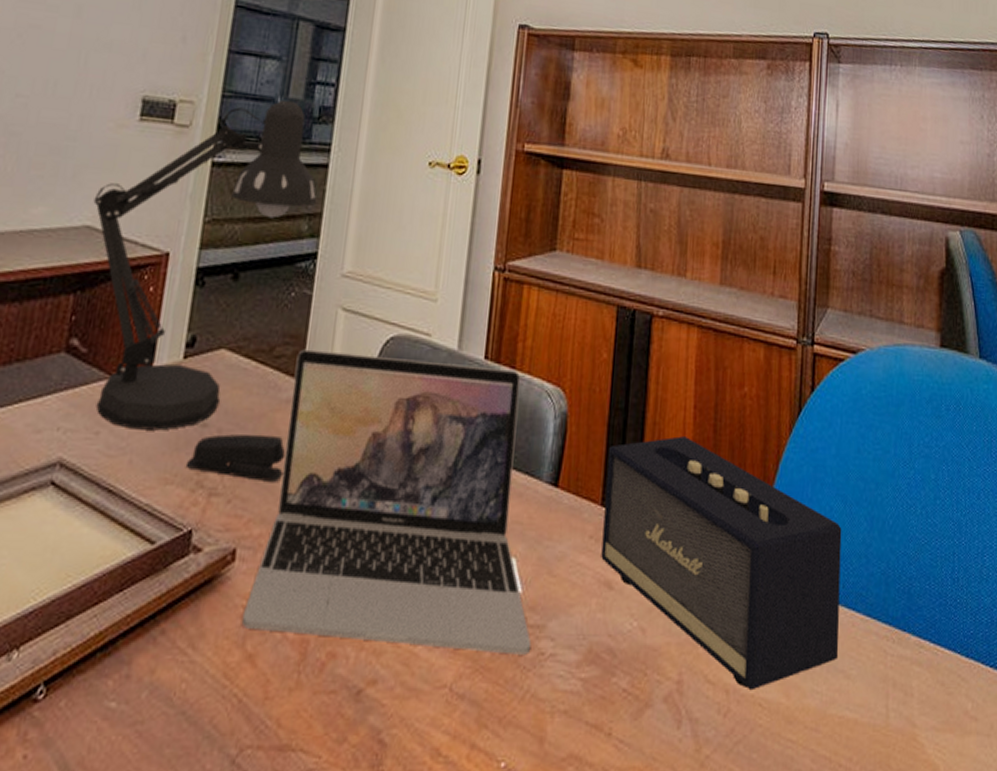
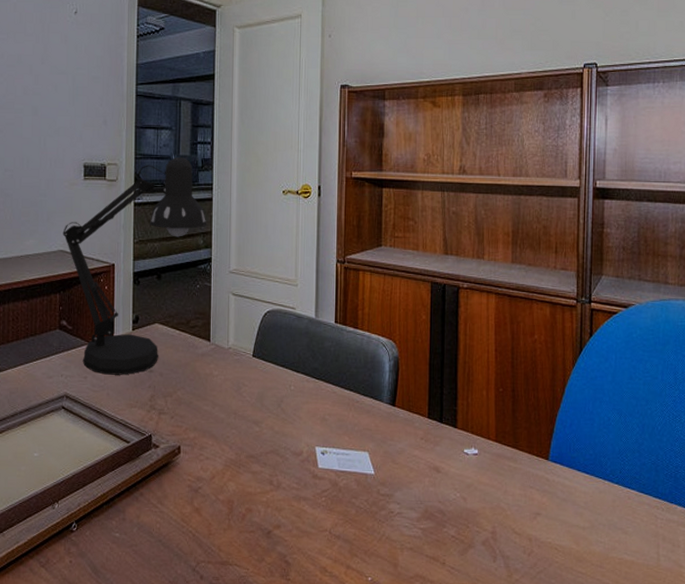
stapler: present [185,434,286,483] -> none [142,376,205,406]
laptop: present [241,349,532,655] -> none [189,321,384,513]
speaker: present [601,436,842,691] -> none [430,371,618,540]

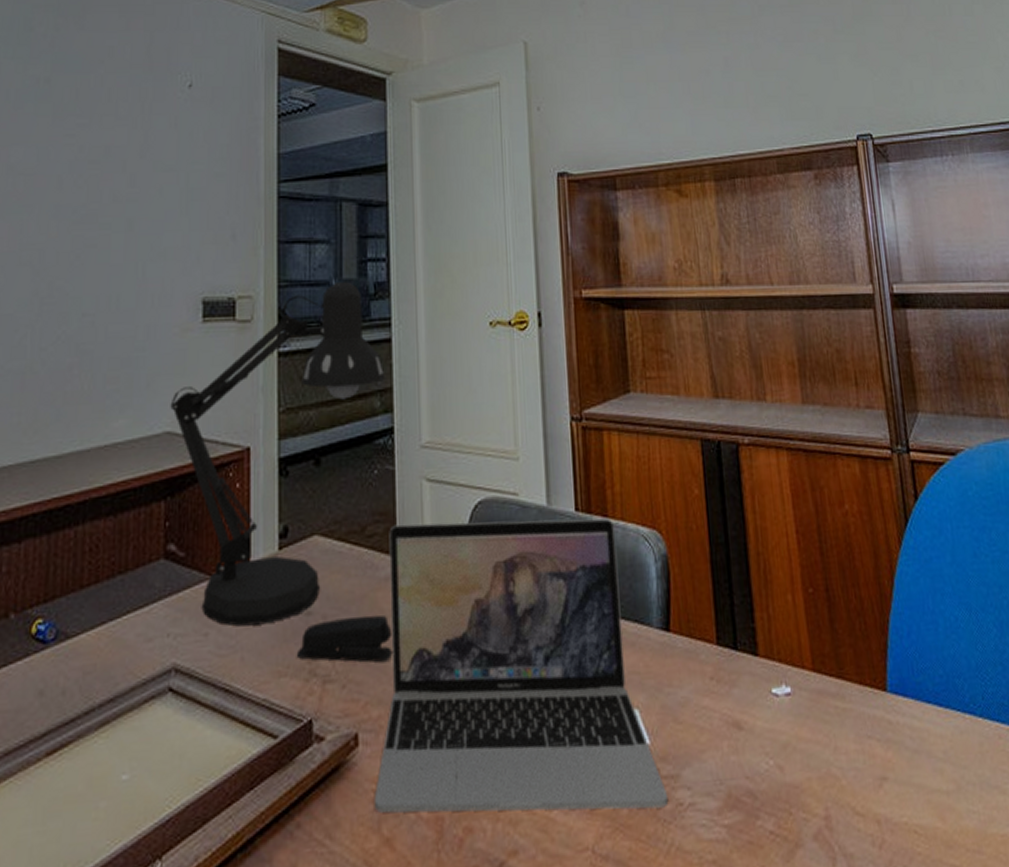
stapler: none [142,376,205,406] -> present [296,615,393,663]
laptop: none [189,321,384,513] -> present [374,518,669,813]

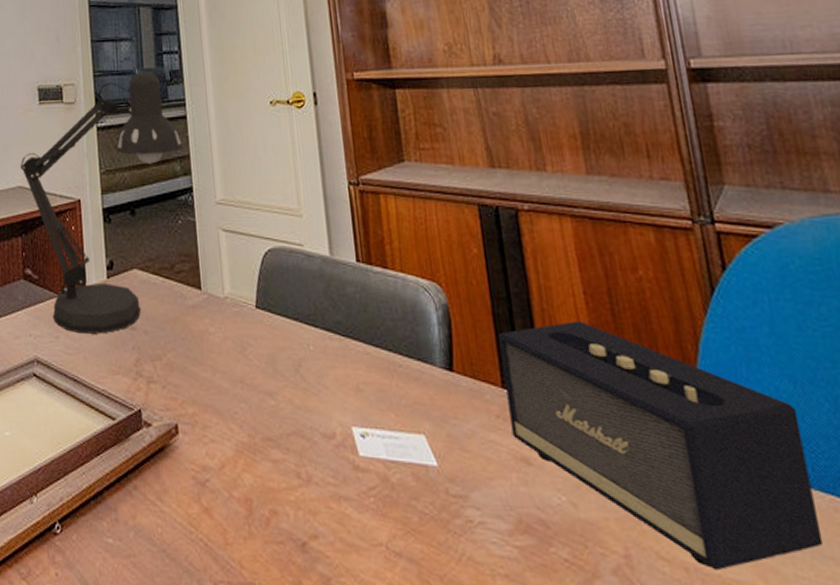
stapler: present [296,615,393,663] -> none [125,334,203,372]
laptop: present [374,518,669,813] -> none [193,264,459,522]
speaker: none [716,563,990,818] -> present [499,321,824,571]

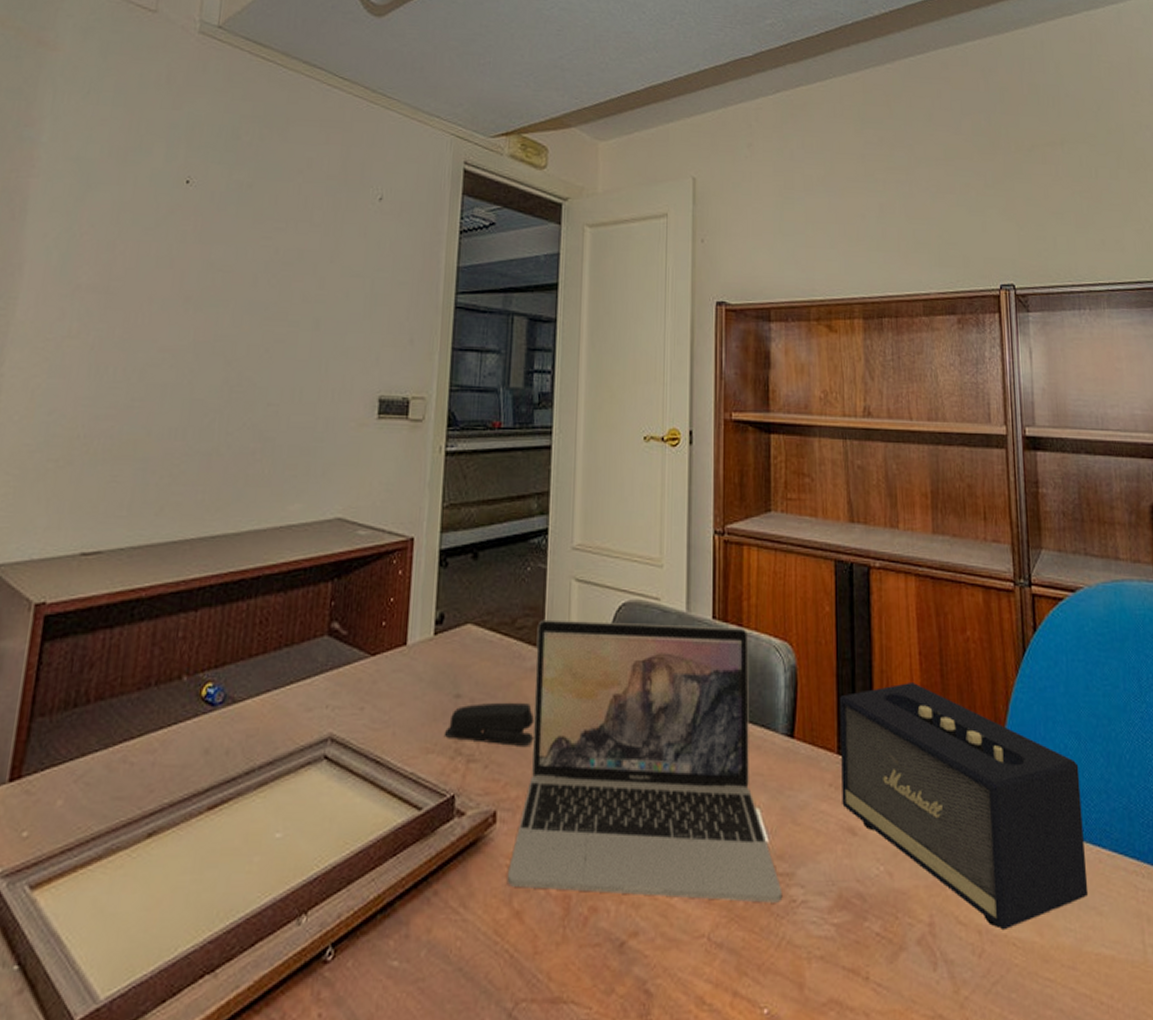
desk lamp: present [20,70,184,334] -> none [342,389,544,703]
stapler: none [125,334,203,372] -> present [444,702,535,748]
laptop: none [193,264,459,522] -> present [507,619,783,903]

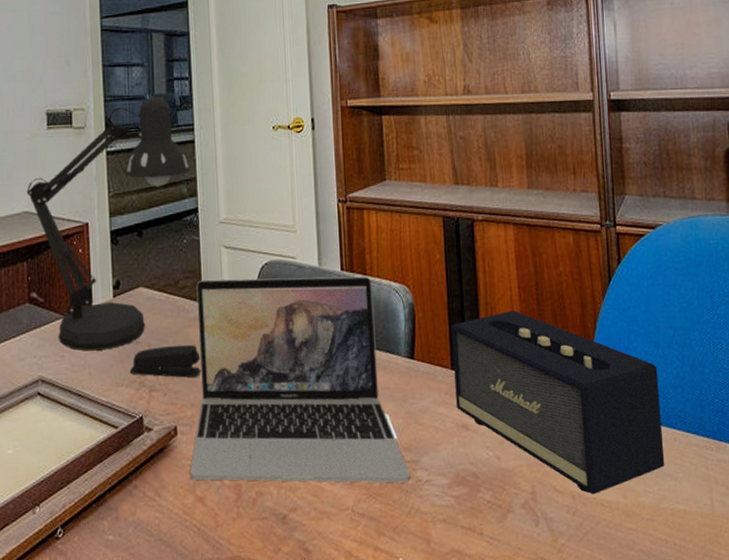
desk lamp: none [342,389,544,703] -> present [26,95,191,351]

